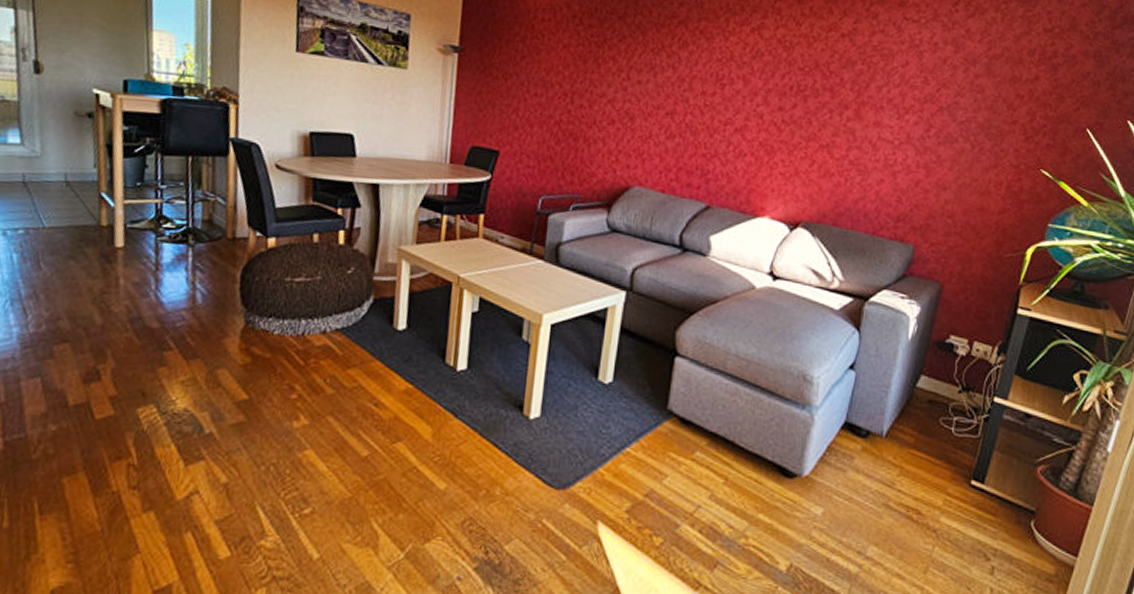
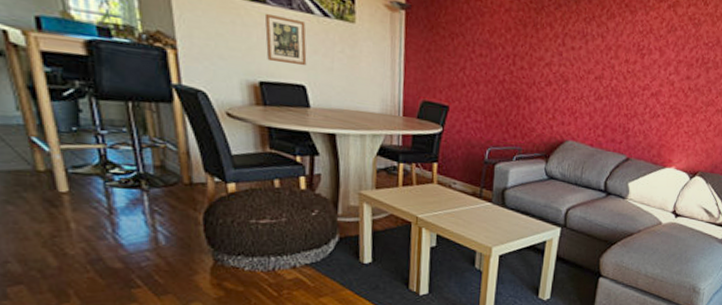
picture frame: none [319,64,359,115] -> present [264,13,307,66]

